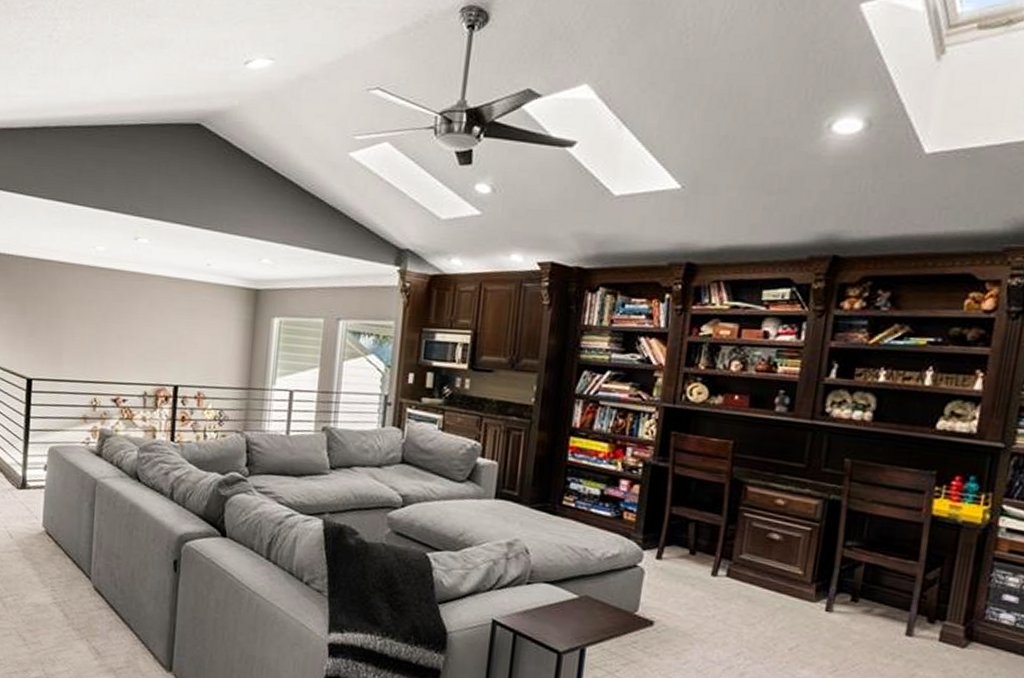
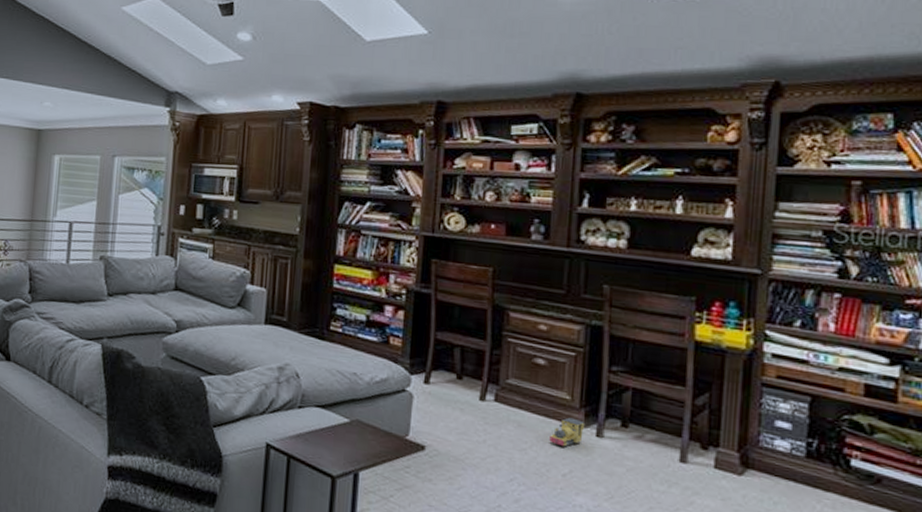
toy train: none [778,592,815,622] -> present [549,417,584,447]

